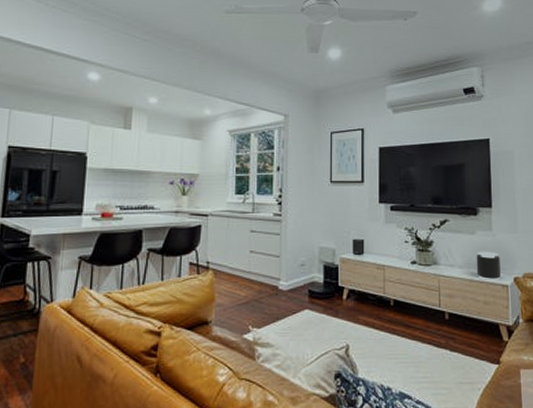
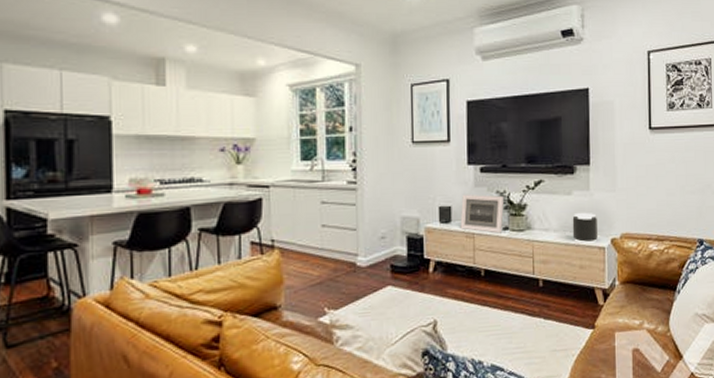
picture frame: none [371,229,412,267] -> present [460,194,504,234]

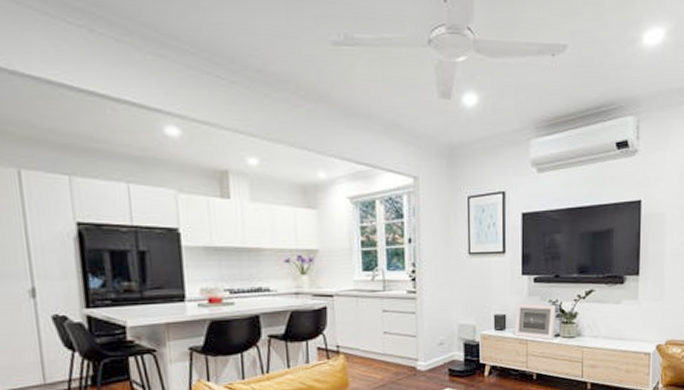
speaker: present [572,212,598,244] -> none [620,320,644,350]

